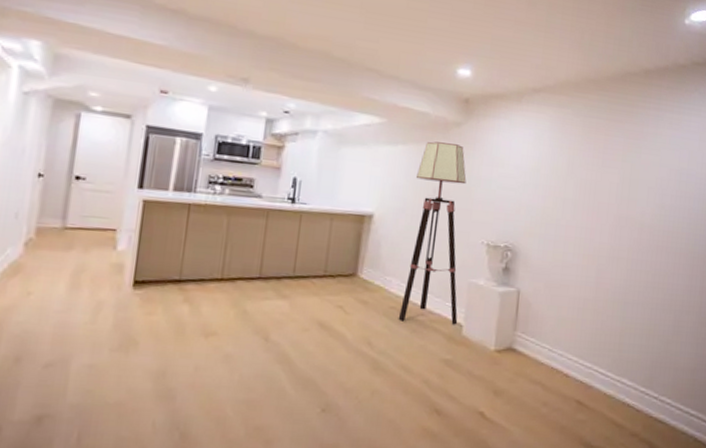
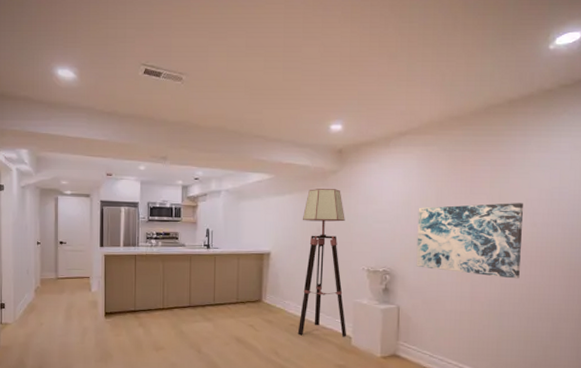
wall art: none [541,176,653,265] -> present [416,203,523,279]

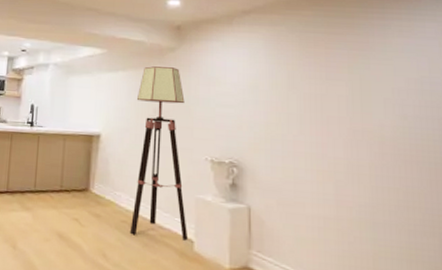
wall art: present [416,203,523,279] -> none [267,91,393,181]

